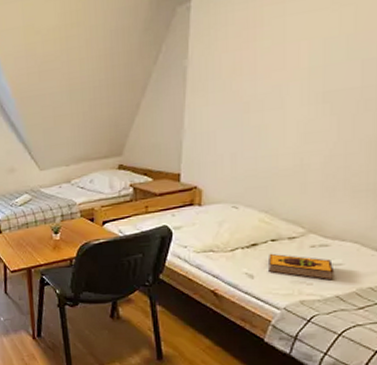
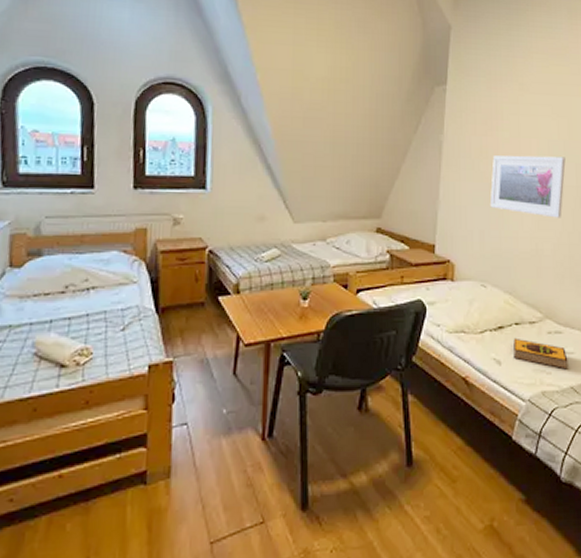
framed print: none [243,54,348,129] -> present [490,155,566,218]

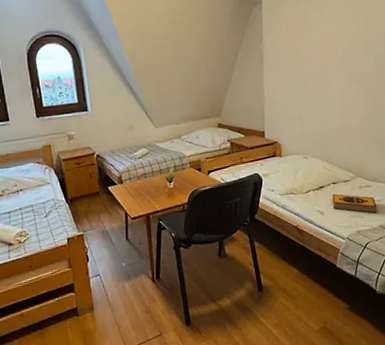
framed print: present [490,155,566,218] -> none [305,49,366,99]

